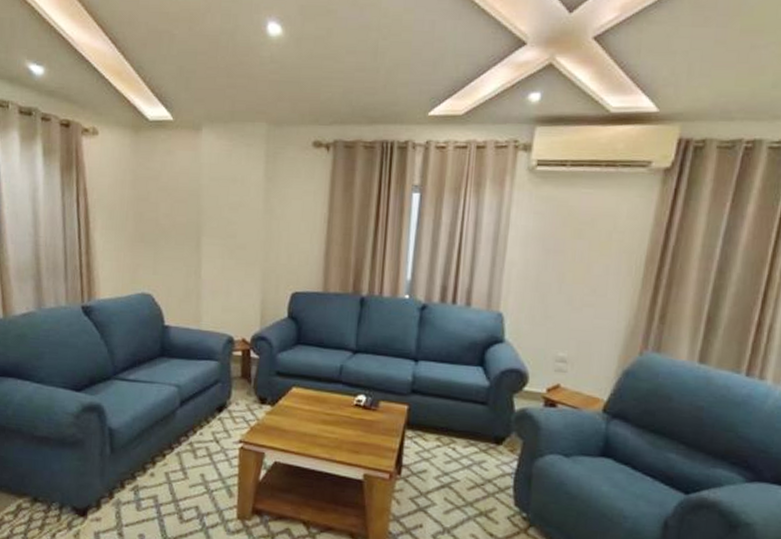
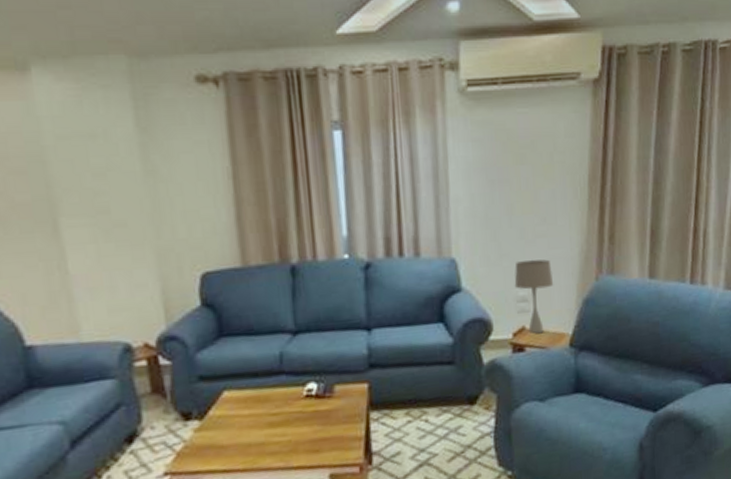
table lamp: none [555,325,595,395] -> present [514,259,554,334]

